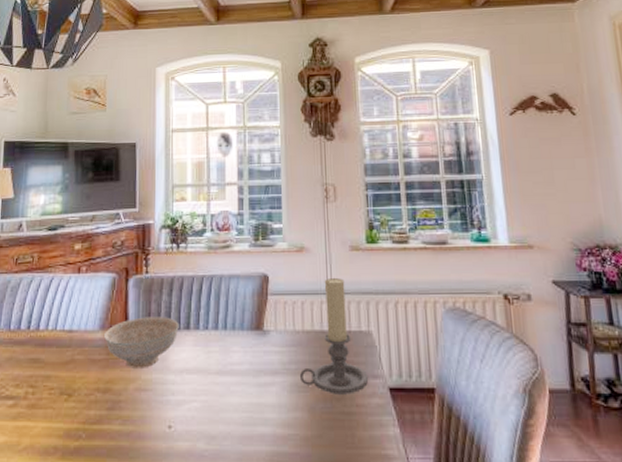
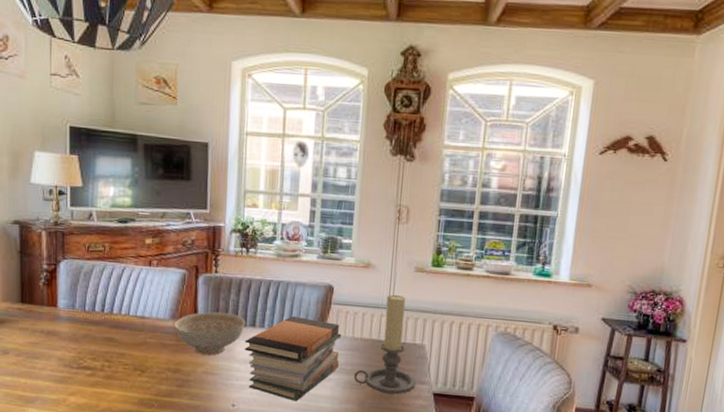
book stack: none [179,313,282,415] -> present [244,316,342,402]

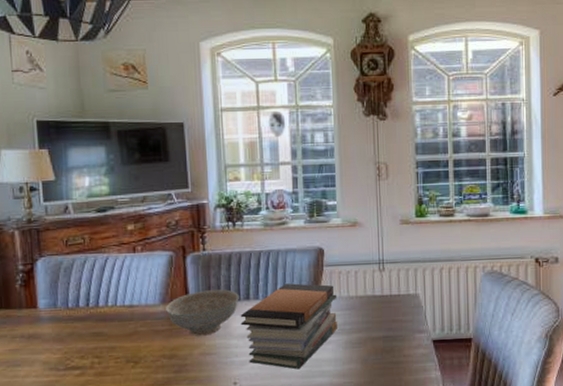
candle holder: present [354,294,417,395] -> none [354,248,415,348]

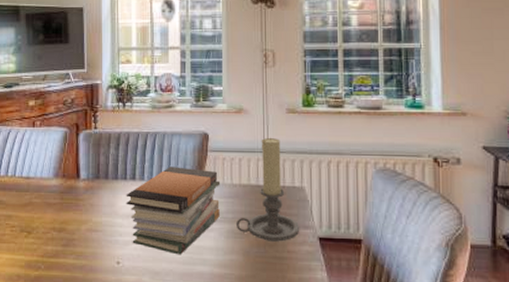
decorative bowl: present [166,289,239,336] -> none [58,168,126,212]
candle holder: none [354,248,415,348] -> present [237,137,300,242]

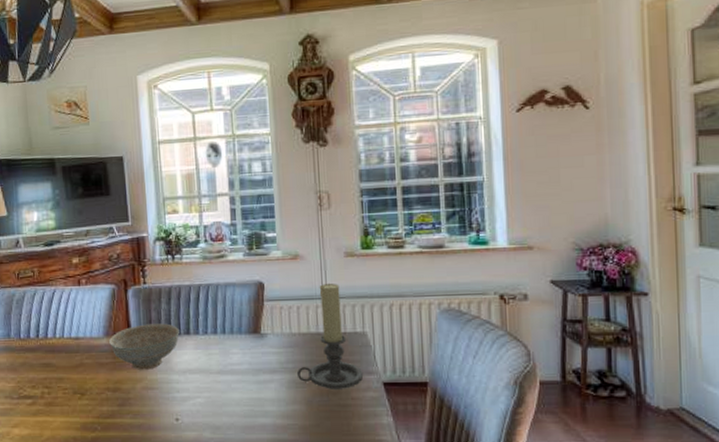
decorative bowl: none [58,168,126,212] -> present [109,323,180,370]
book stack: present [126,167,221,255] -> none [181,318,280,408]

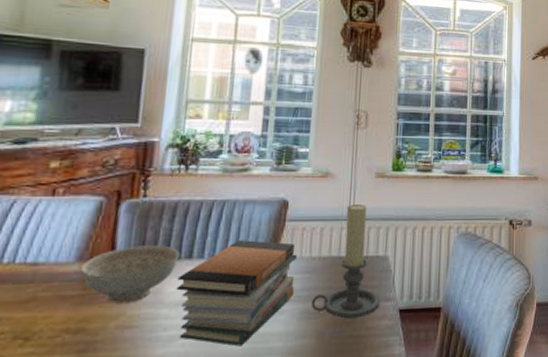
book stack: none [181,318,280,408] -> present [176,240,298,347]

